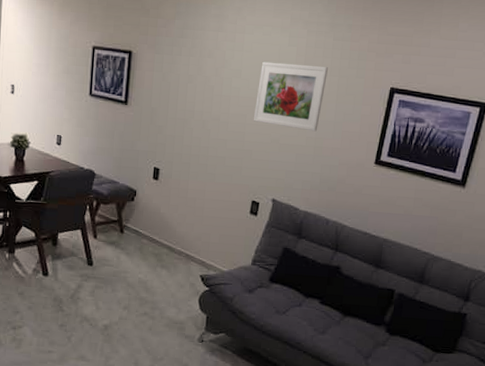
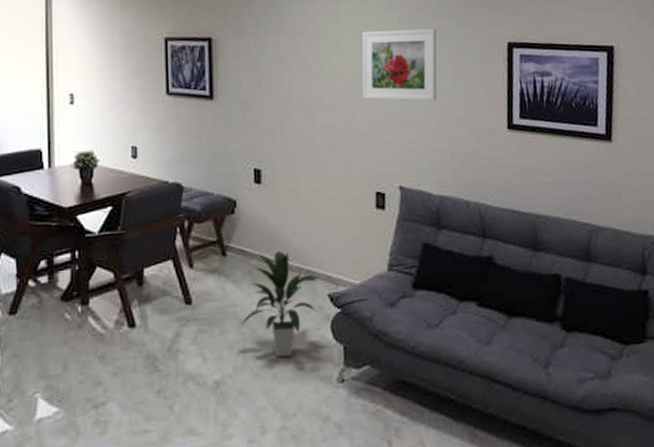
indoor plant: none [128,235,196,317] -> present [240,250,320,358]

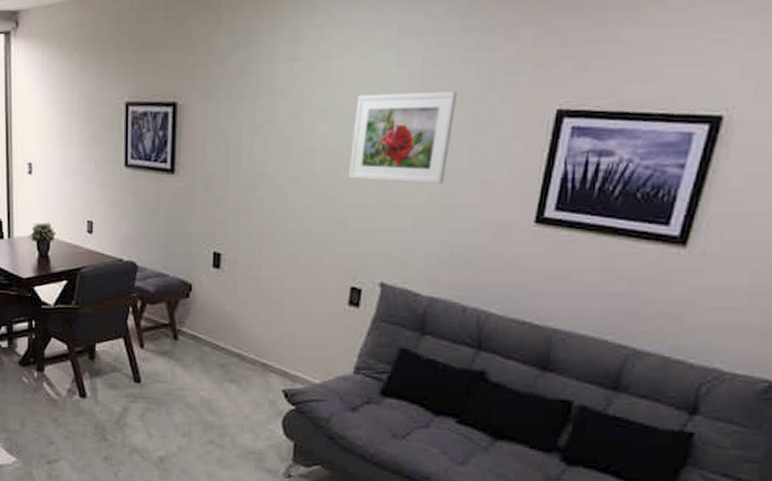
indoor plant: present [240,250,320,358] -> none [187,340,275,445]

